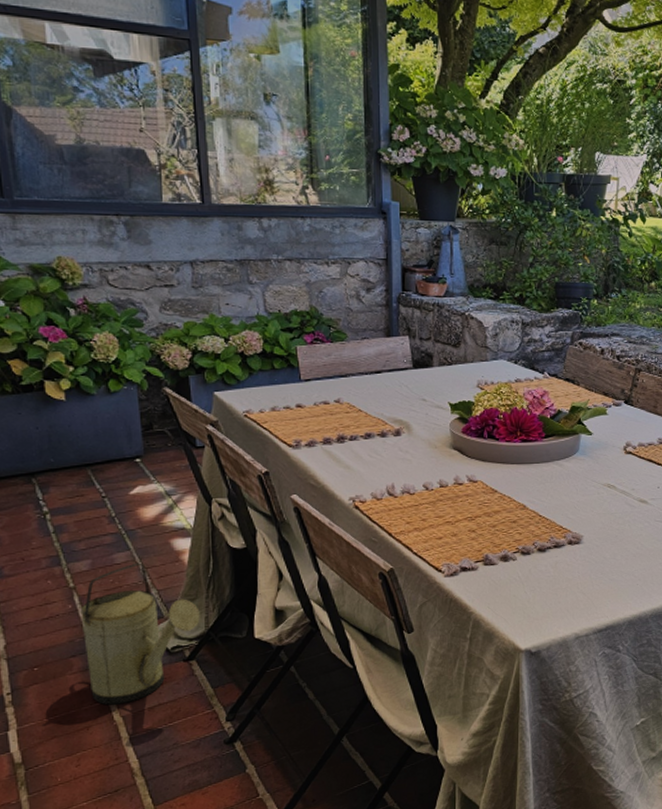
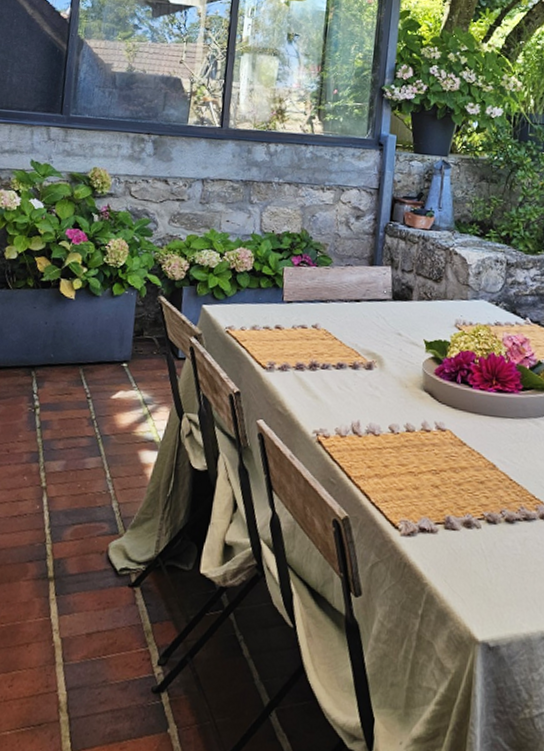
watering can: present [80,562,200,705] -> none [38,470,153,624]

